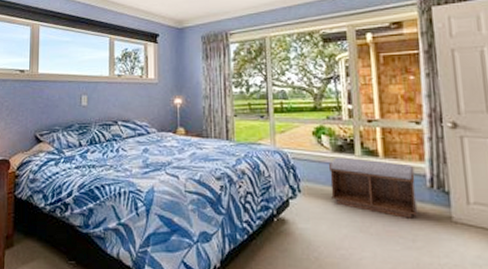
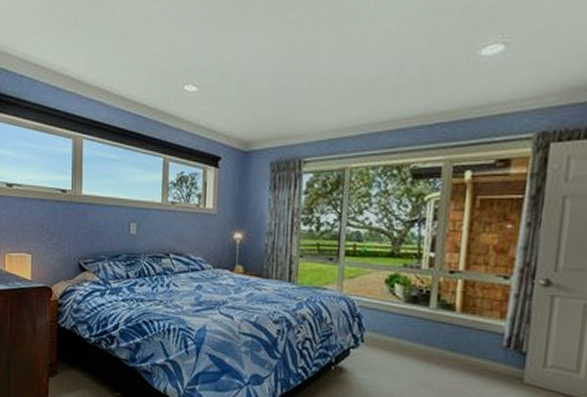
bench: present [329,157,418,218] -> none [396,308,493,377]

